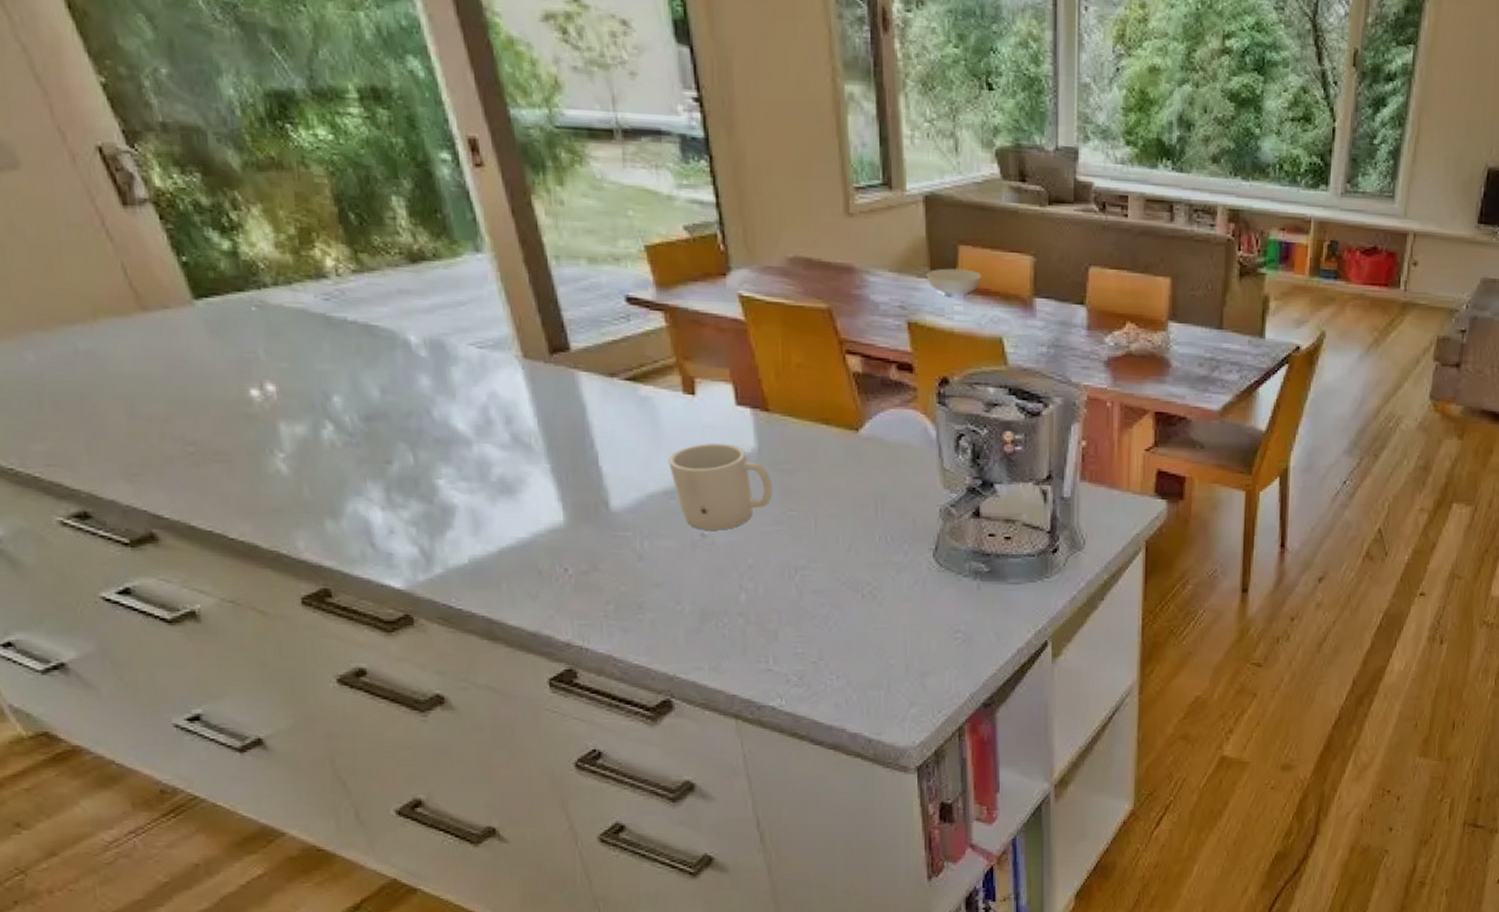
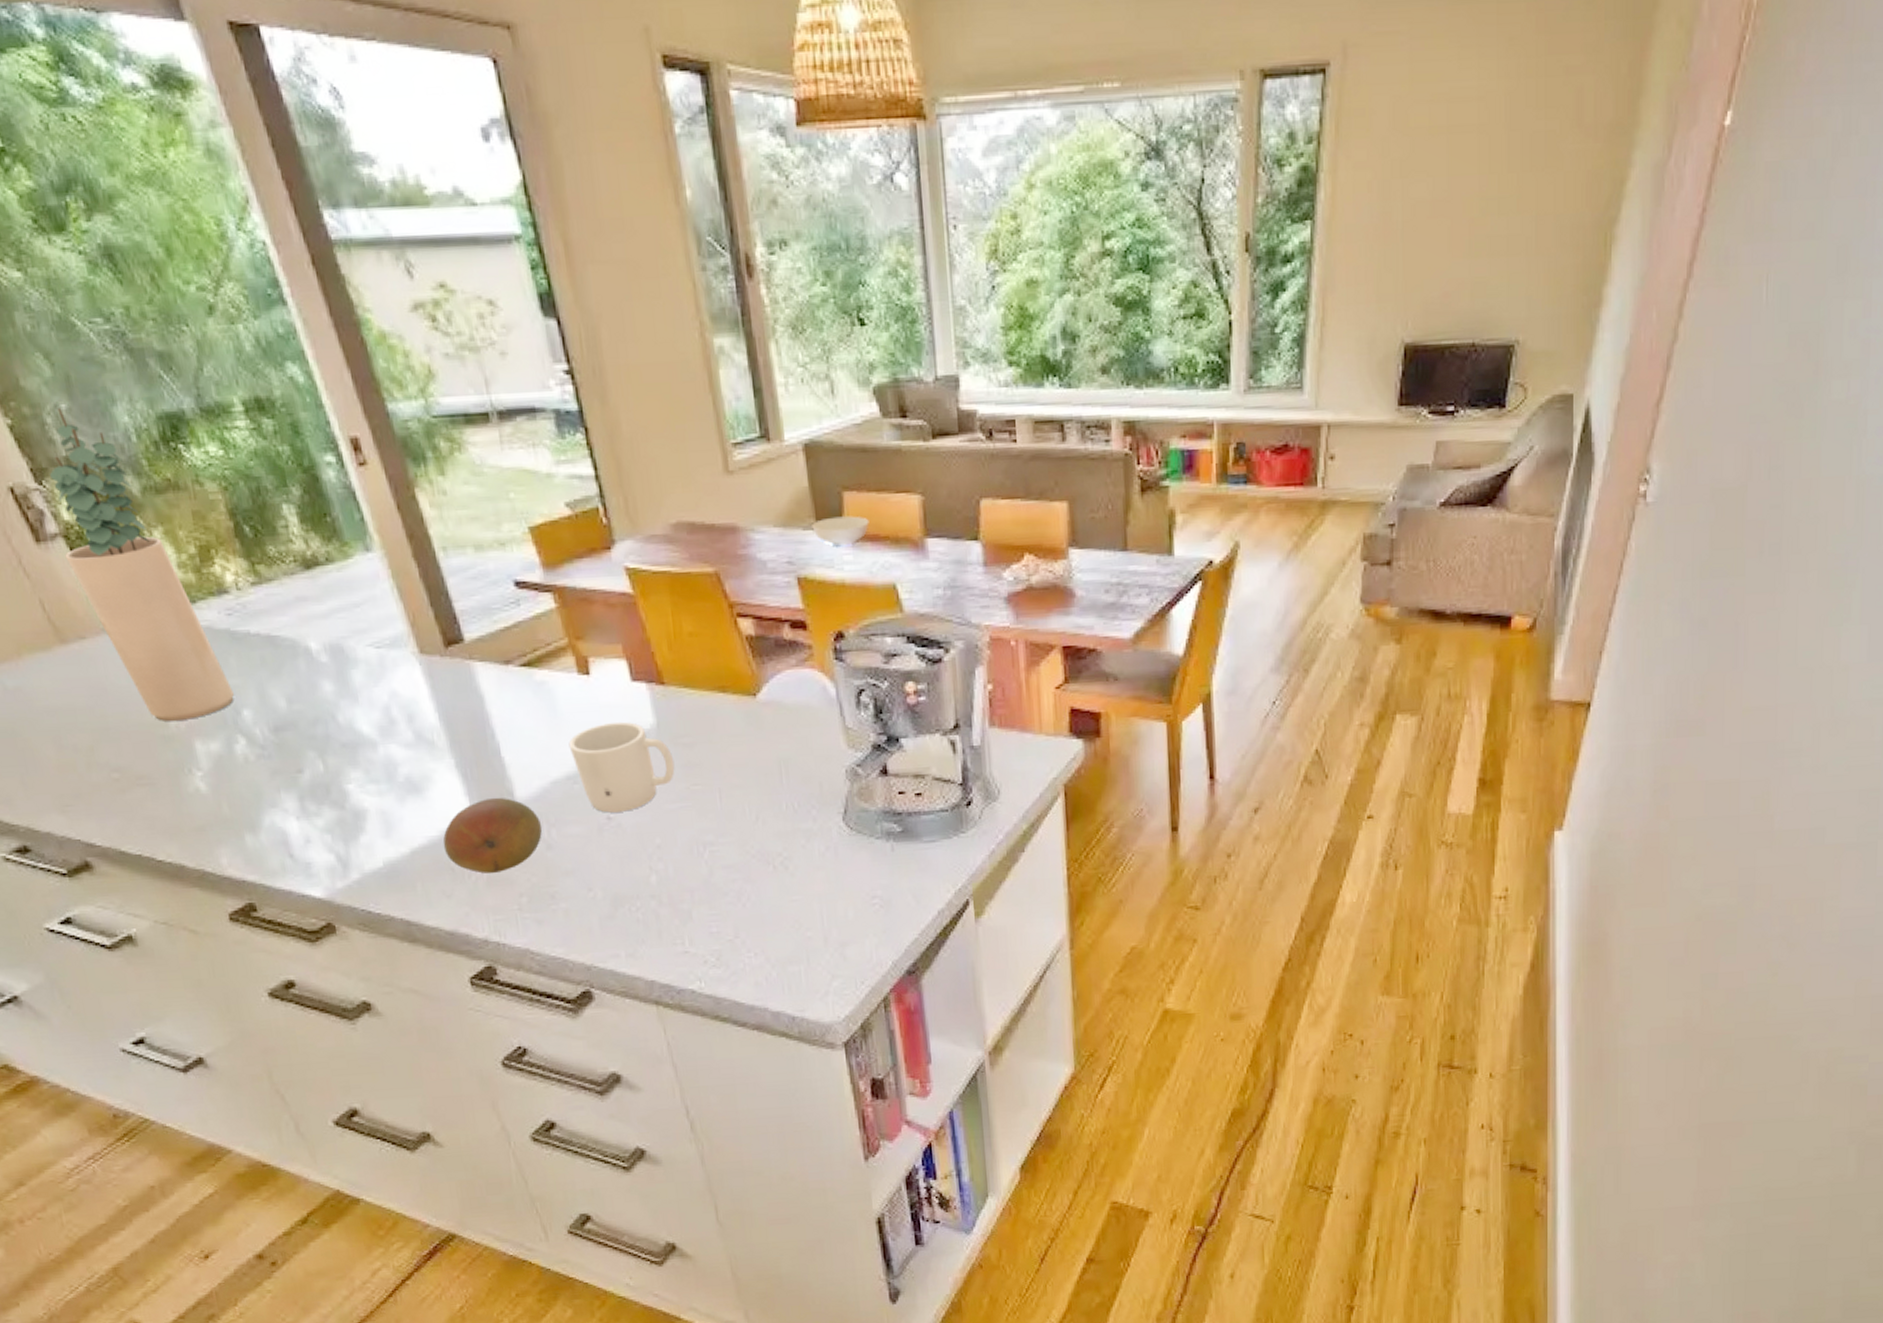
vase: none [143,72,325,400] -> present [50,408,234,721]
fruit: none [532,505,635,579] -> present [443,797,543,874]

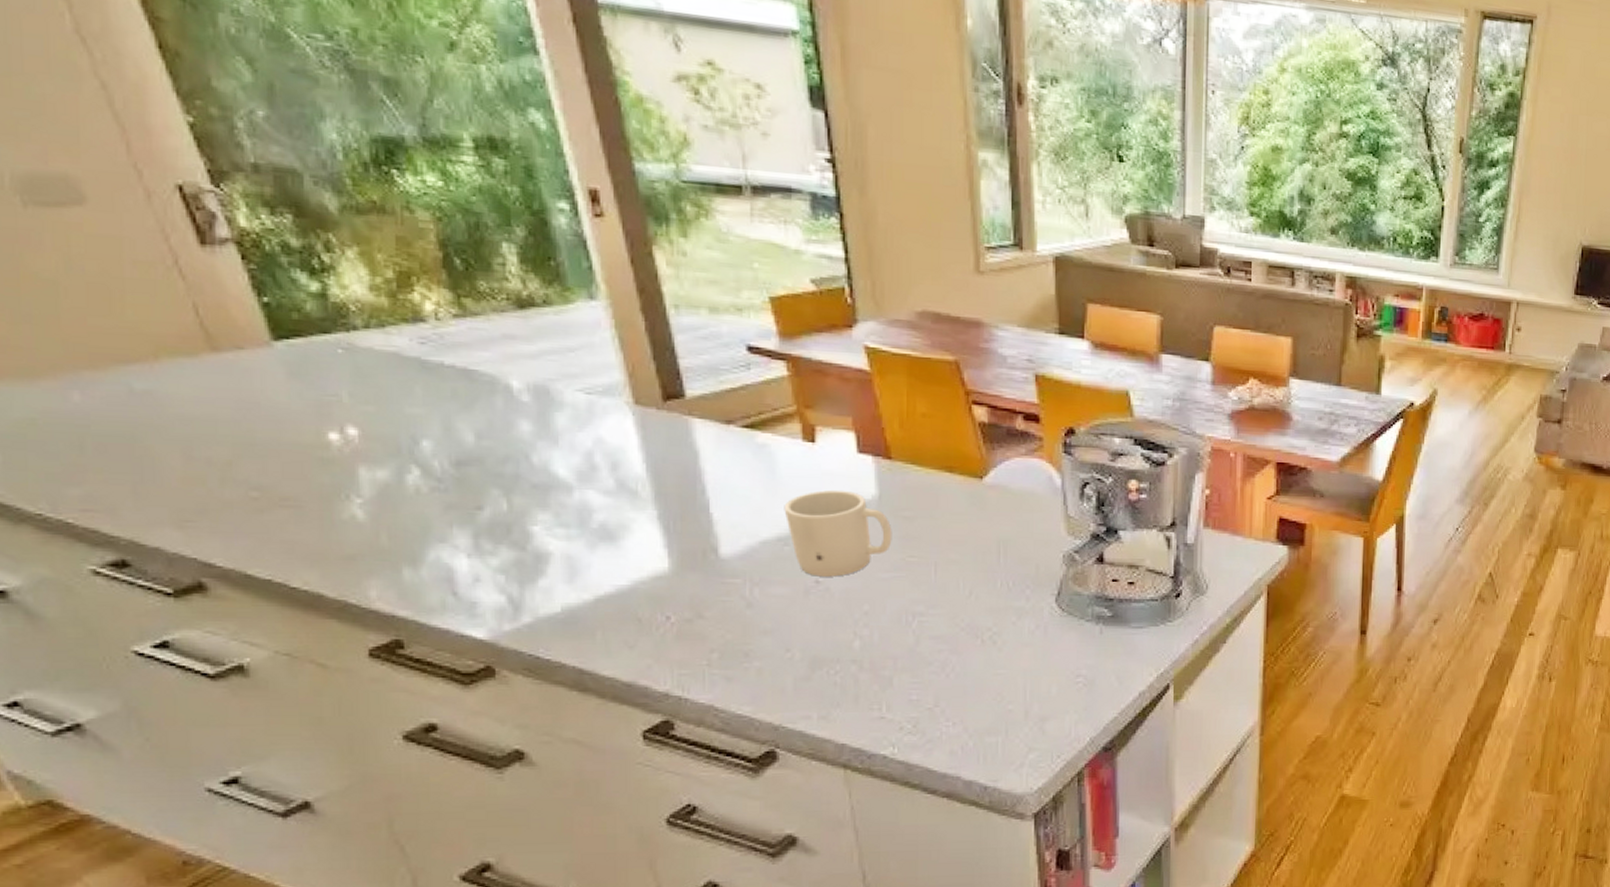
vase: present [50,408,234,721] -> none [231,114,414,444]
fruit: present [443,797,543,874] -> none [632,552,745,627]
bowl: present [812,516,869,547] -> none [1055,324,1109,352]

